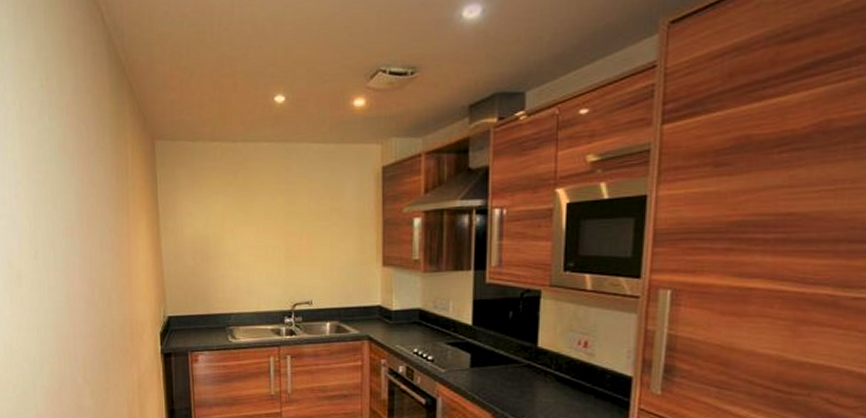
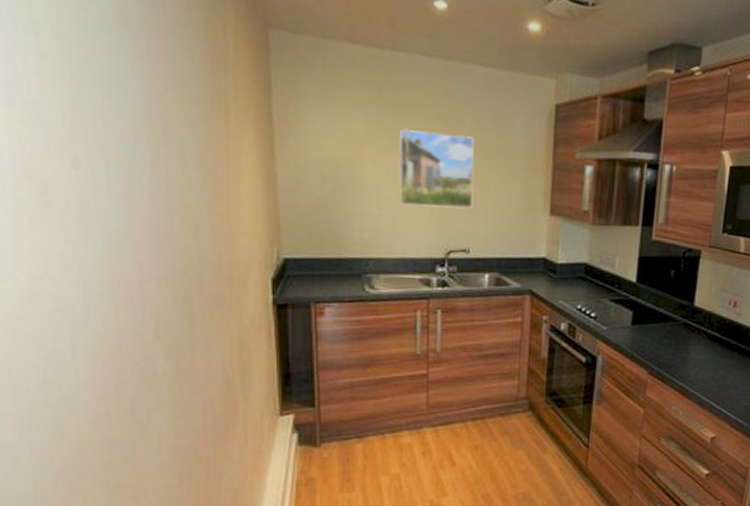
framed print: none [251,204,314,267] -> present [399,129,474,208]

